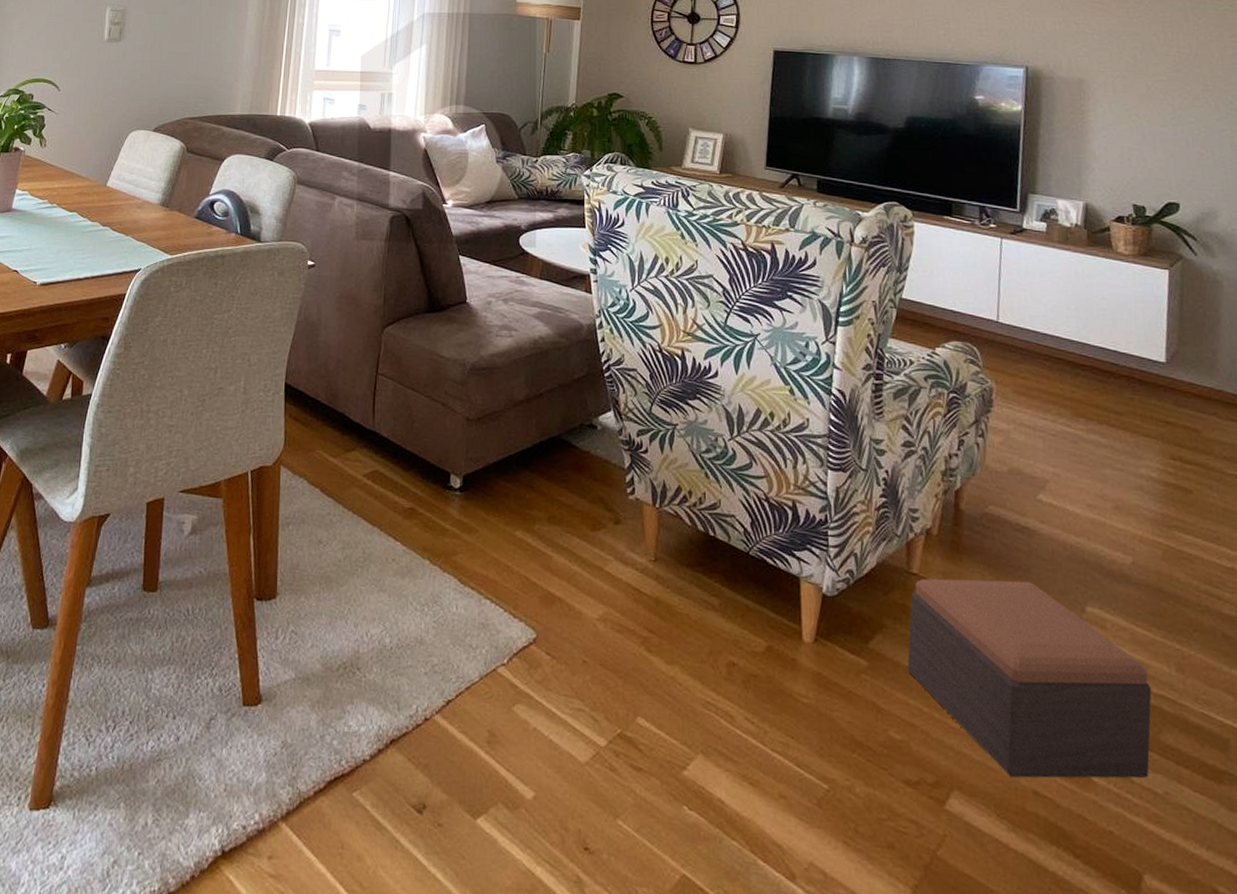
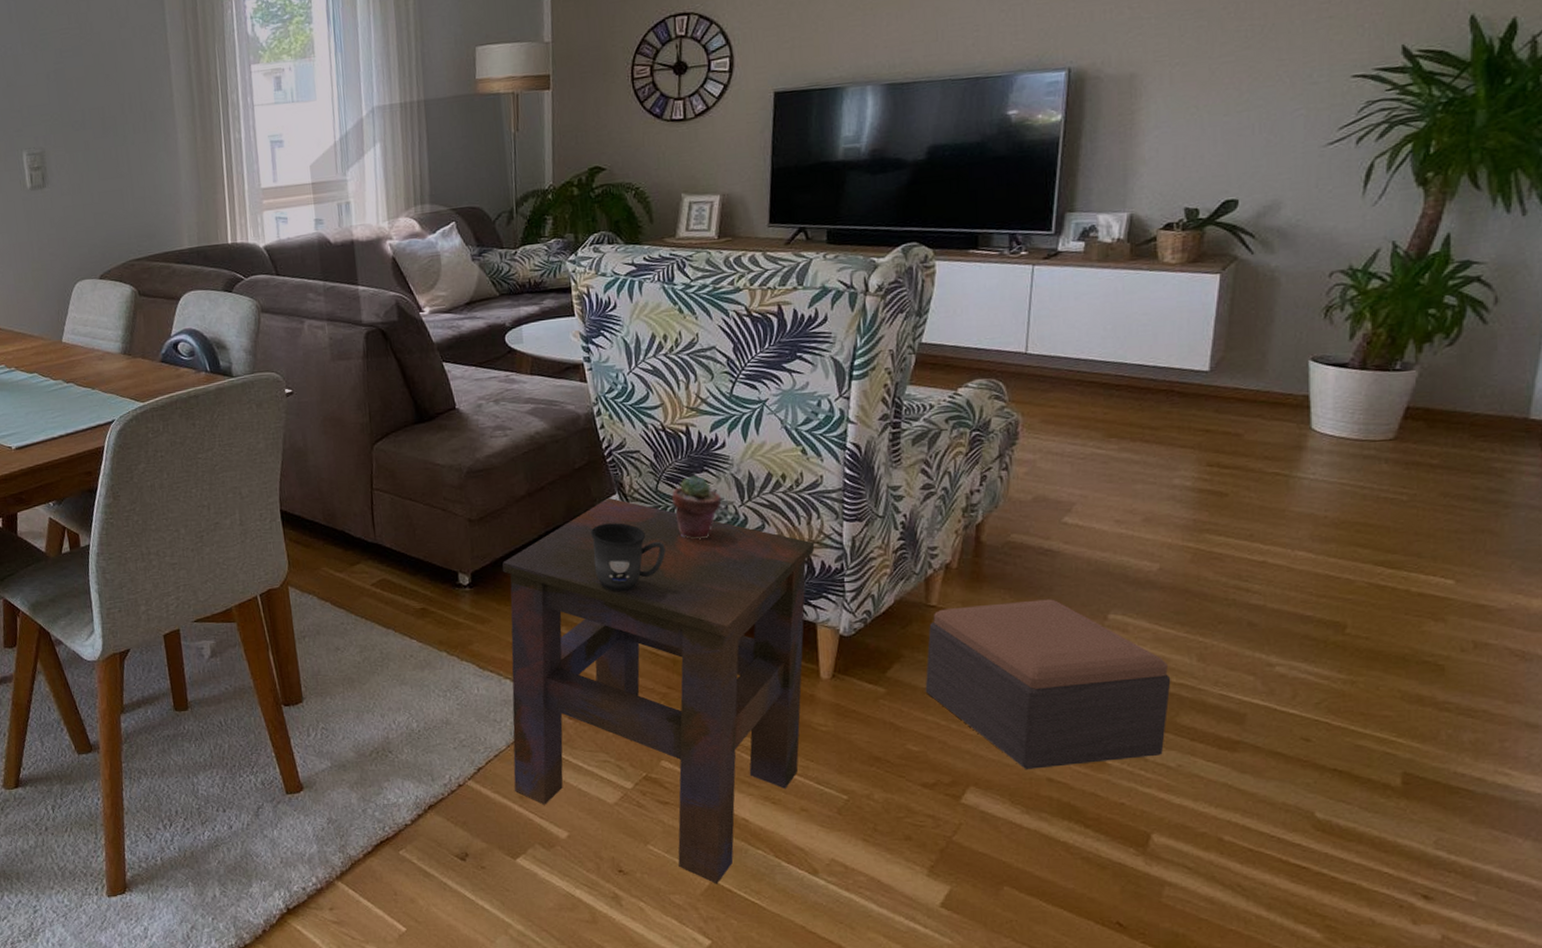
side table: none [482,413,800,879] -> present [502,497,815,884]
mug: none [583,440,655,517] -> present [590,522,666,592]
potted succulent: none [664,402,712,470] -> present [671,475,722,540]

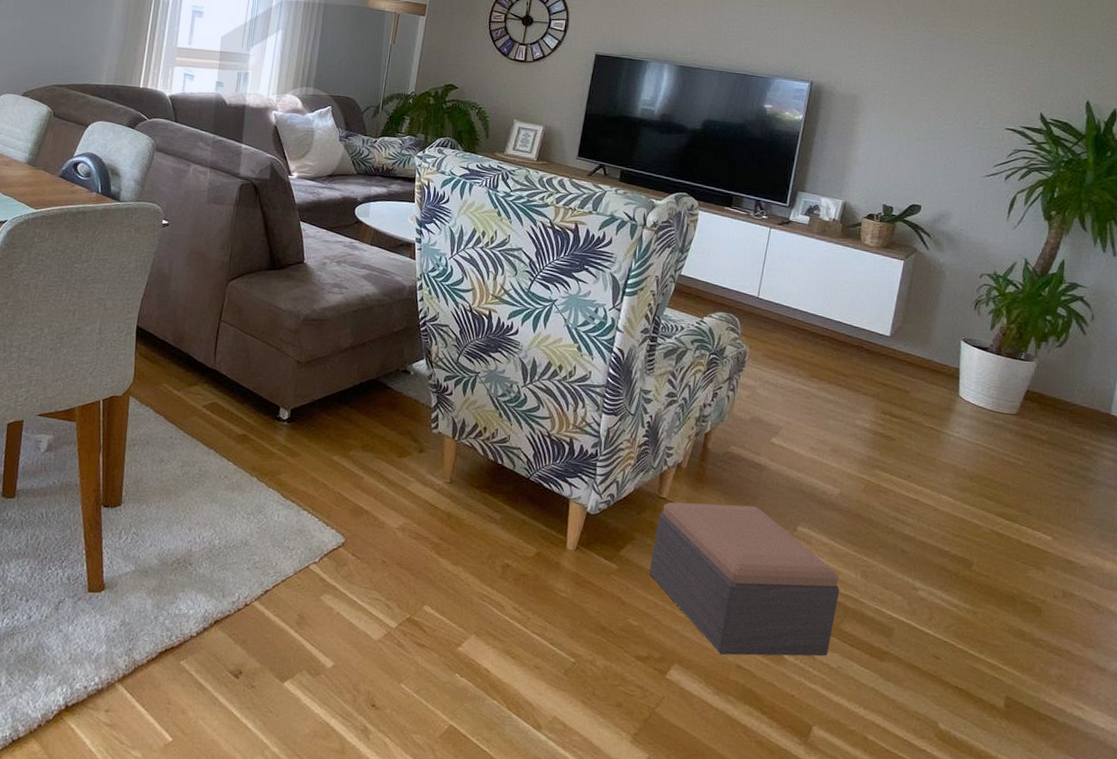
side table: present [502,497,815,884] -> none [293,361,578,729]
mug: present [590,522,666,592] -> none [395,383,457,447]
potted succulent: present [671,475,722,540] -> none [468,354,509,411]

